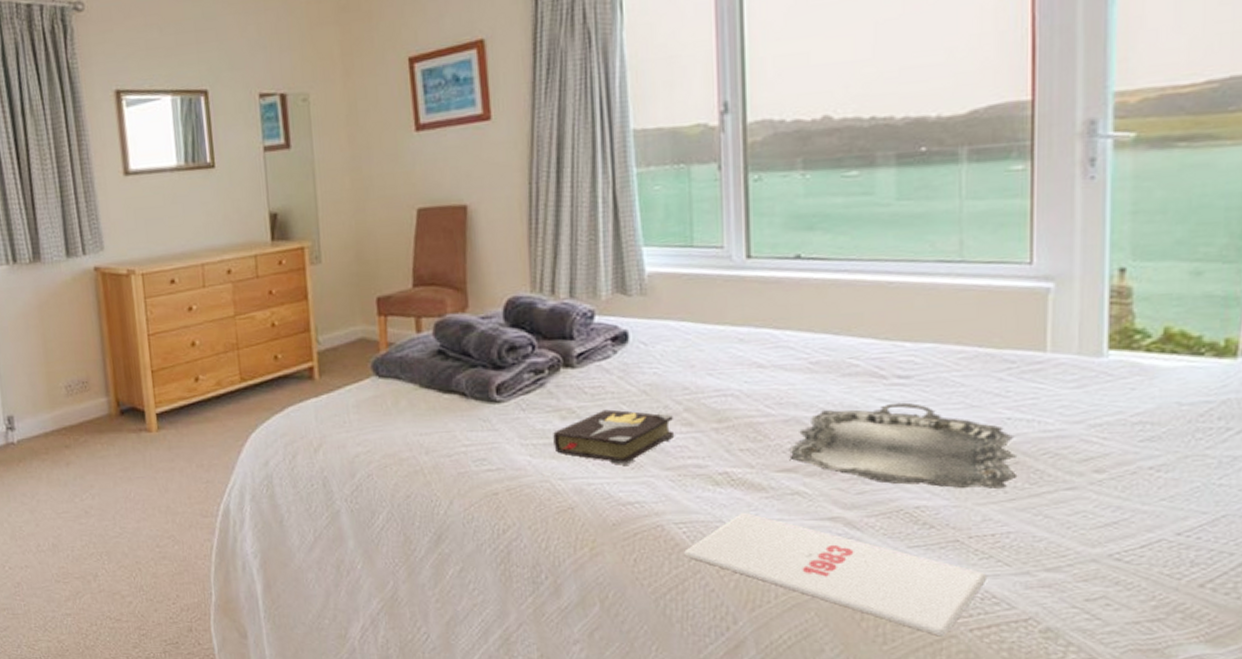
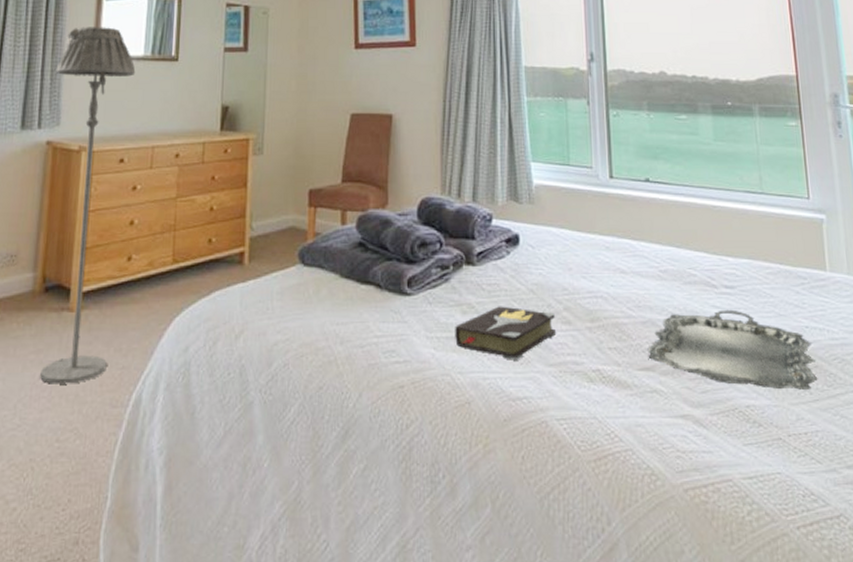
floor lamp: none [88,137,192,498] -> present [40,27,136,384]
magazine: present [684,512,988,637] -> none [565,409,806,535]

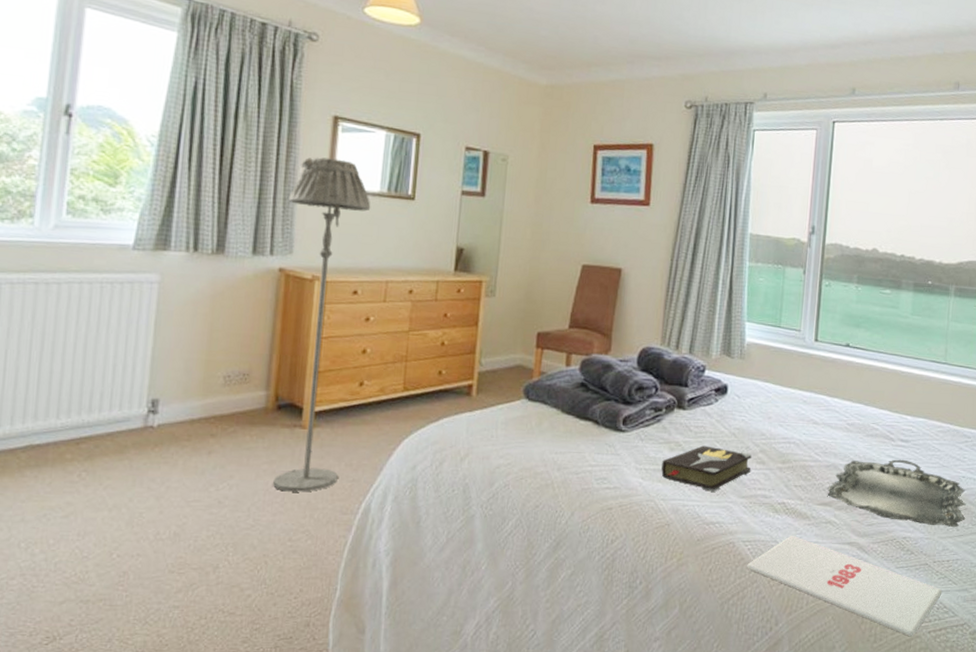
magazine: none [565,409,806,535] -> present [747,535,943,637]

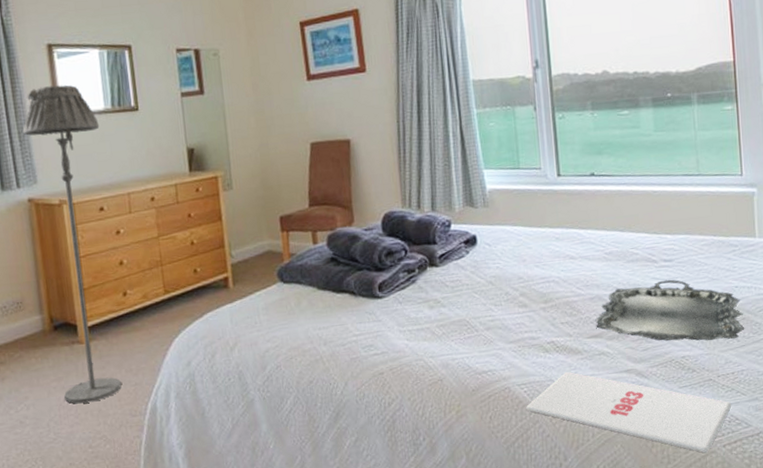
hardback book: present [661,445,752,492] -> none [424,298,515,342]

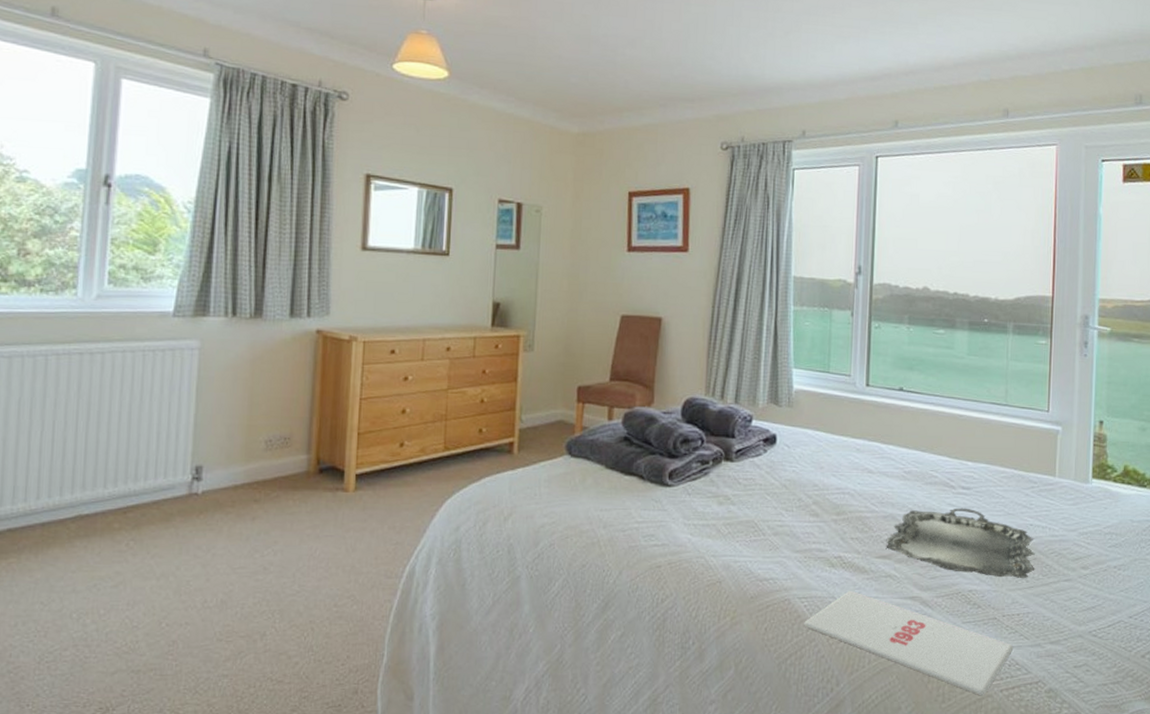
floor lamp: present [22,85,122,404] -> none [317,216,406,557]

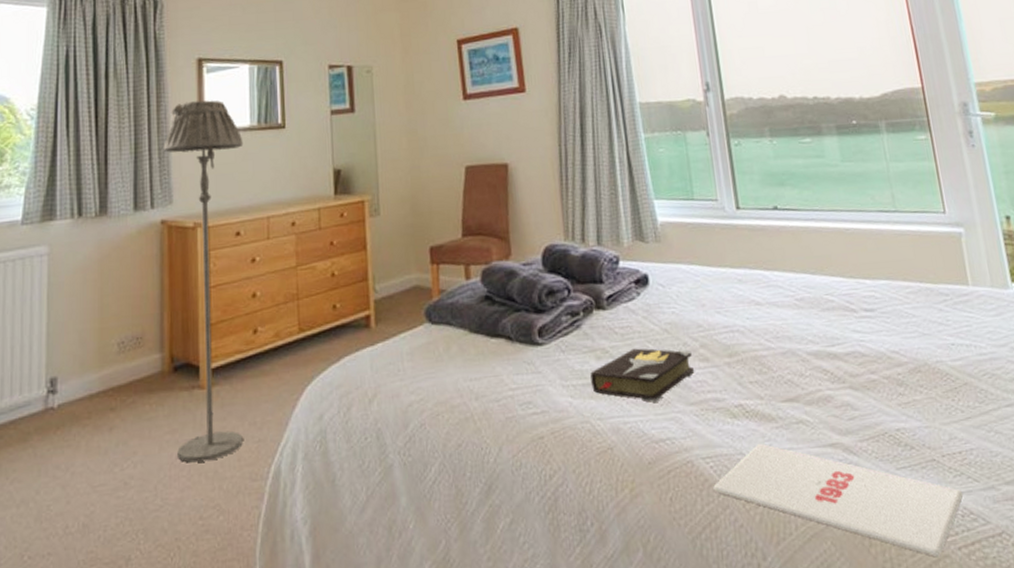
floor lamp: none [317,216,406,557] -> present [163,100,244,463]
hardback book: none [710,498,805,546] -> present [590,348,695,402]
serving tray: present [886,507,1035,578] -> none [789,332,968,410]

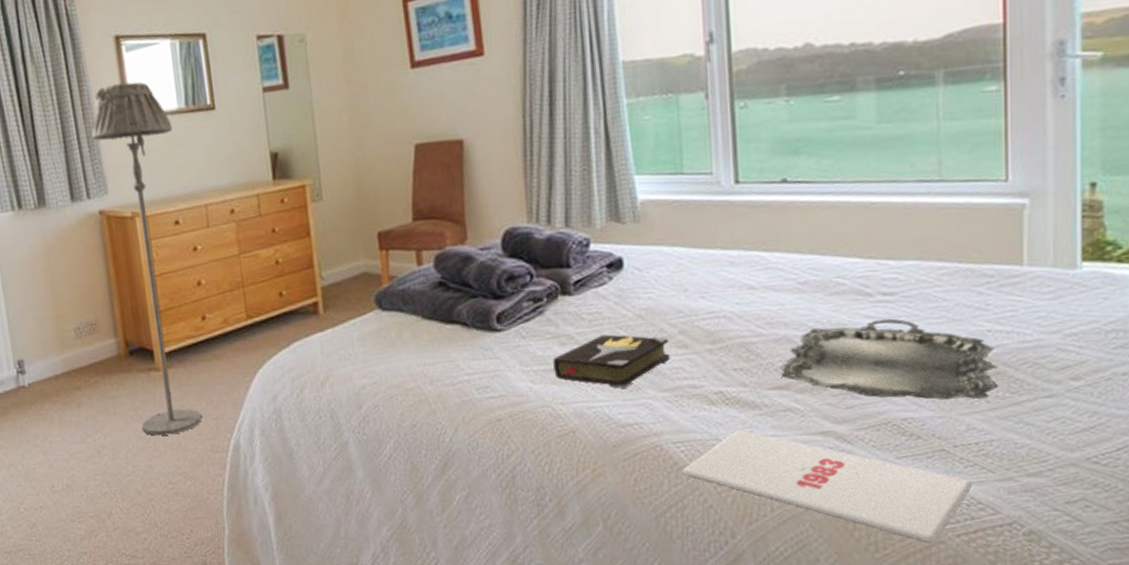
serving tray: none [789,332,968,410] -> present [781,318,997,400]

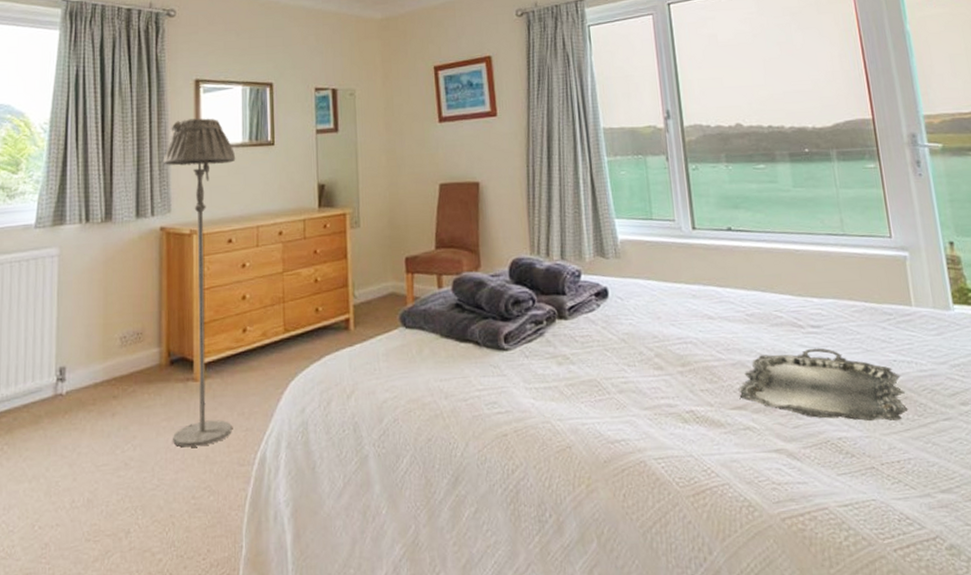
hardback book: present [553,334,671,388] -> none [552,355,650,406]
magazine: present [683,429,973,543] -> none [664,446,901,558]

